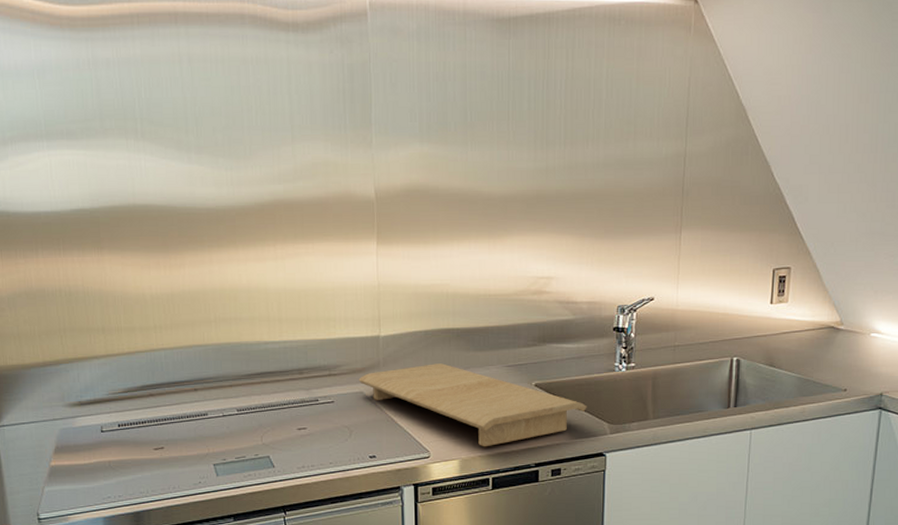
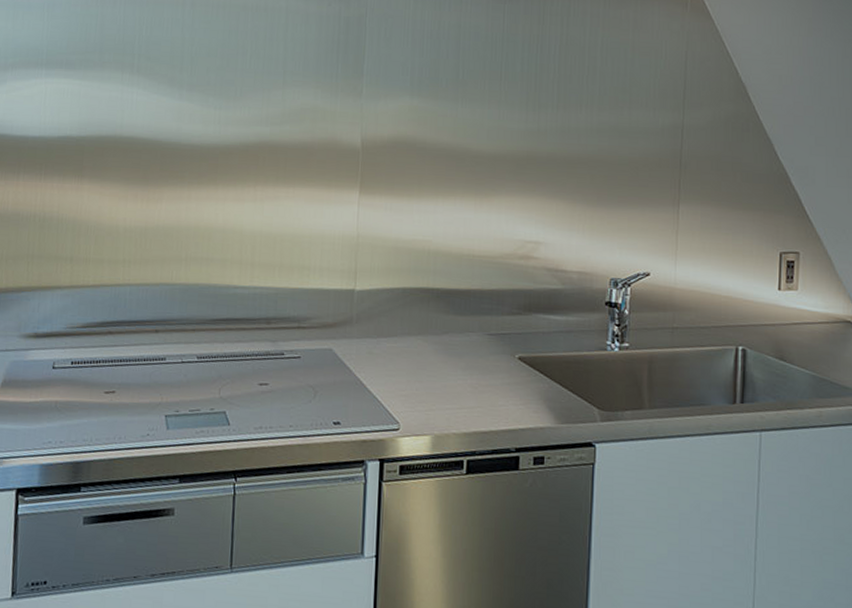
cutting board: present [358,363,587,447] -> none [328,325,575,424]

